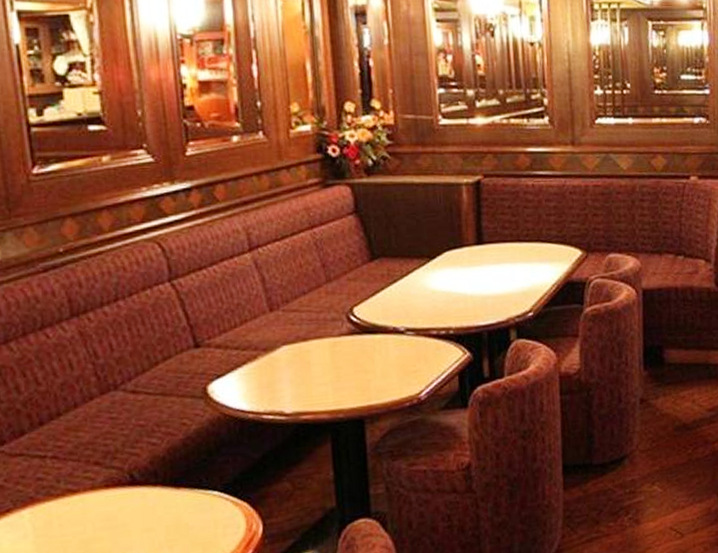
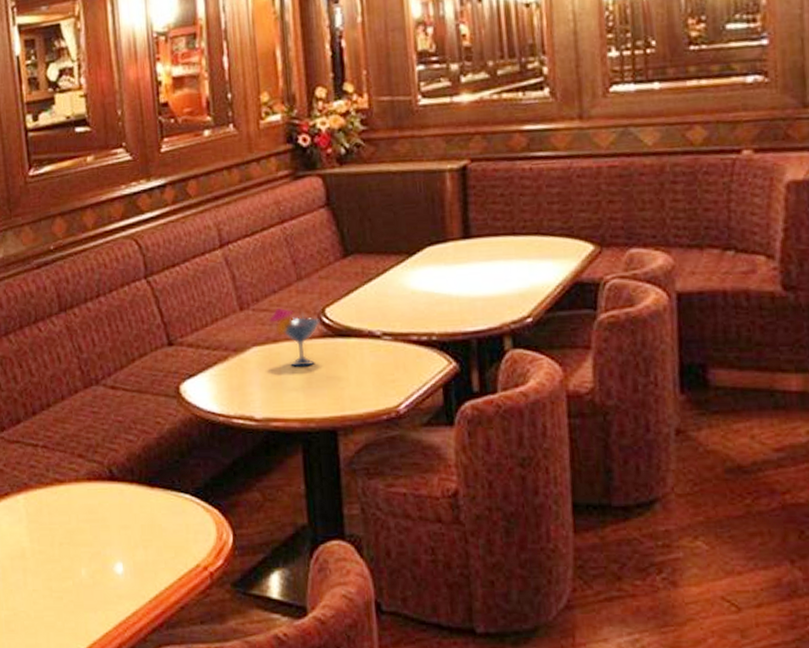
cocktail glass: none [299,307,349,363] -> present [269,307,321,367]

